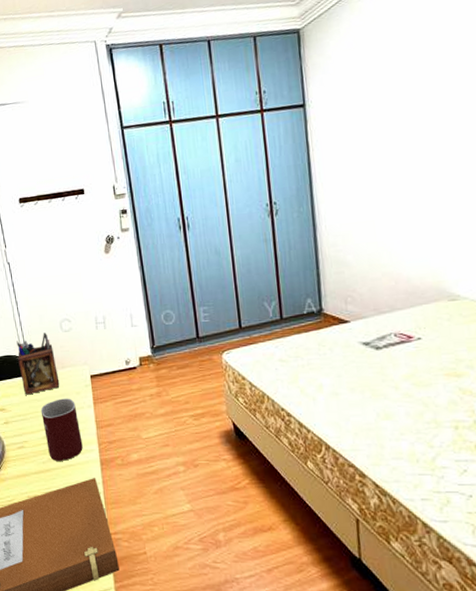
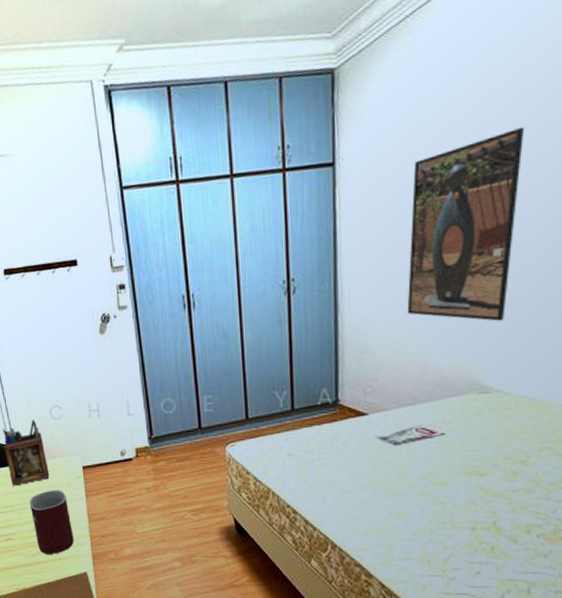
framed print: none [373,73,465,236] -> present [407,126,525,321]

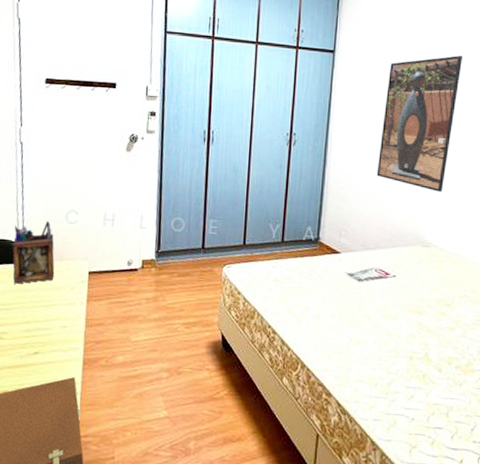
mug: present [29,490,74,554] -> none [28,291,68,357]

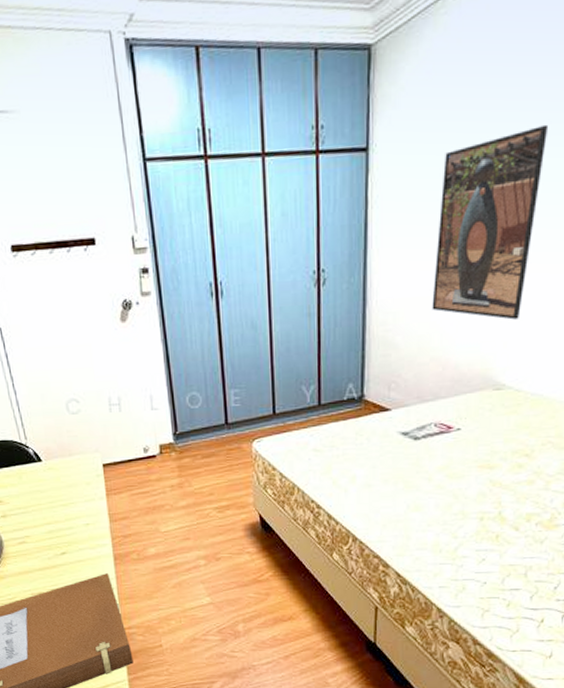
desk organizer: present [12,221,55,284] -> none [13,414,67,486]

